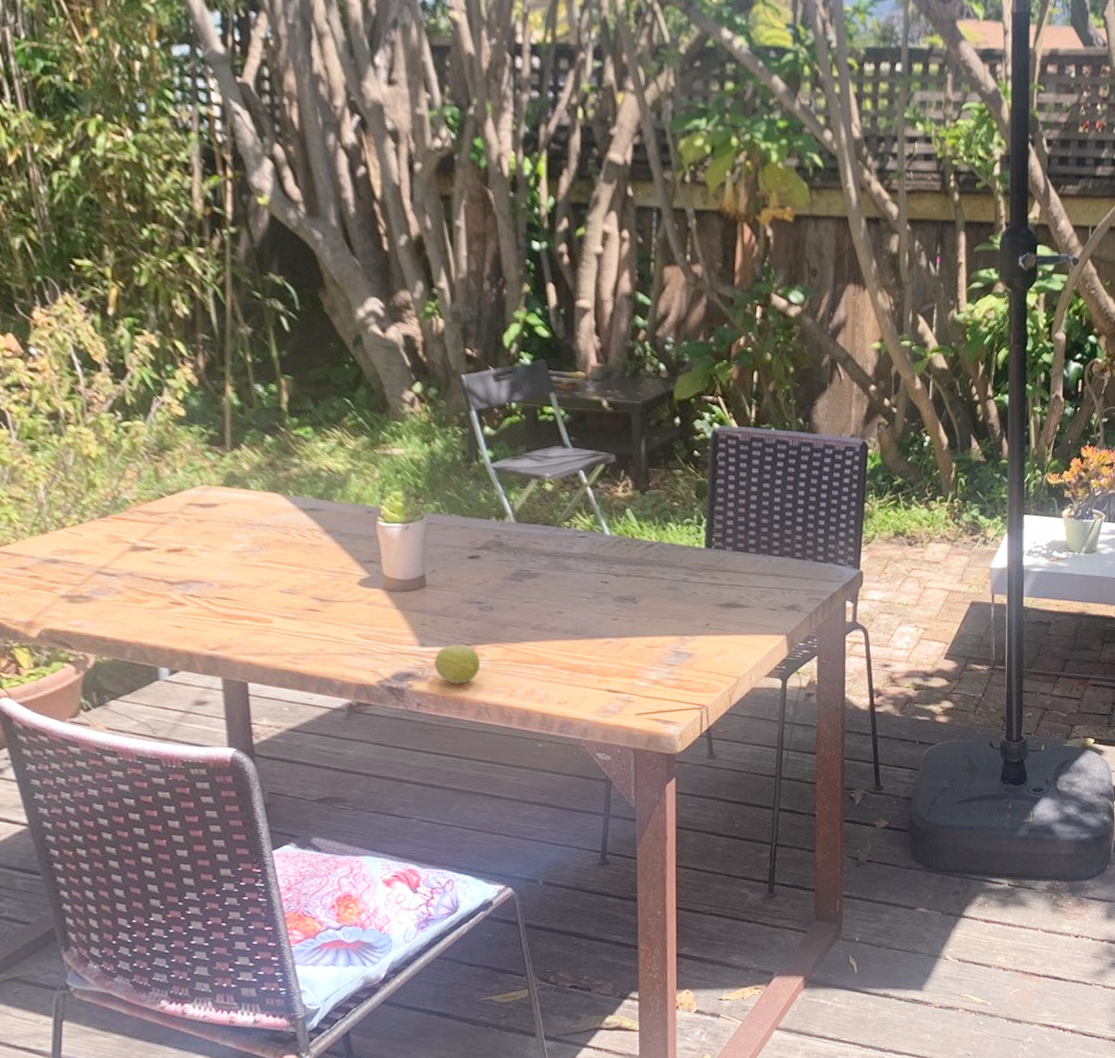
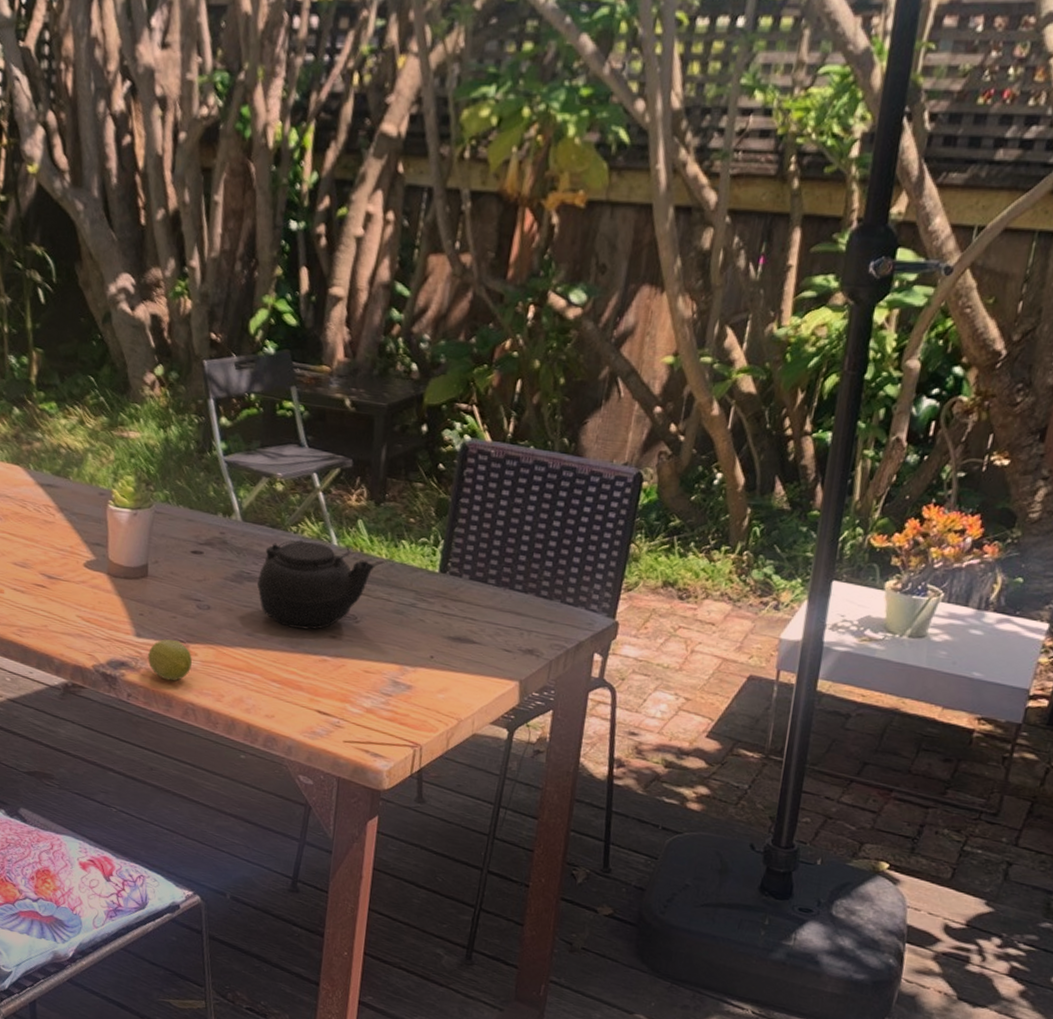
teapot: none [536,533,648,616] -> present [256,540,377,630]

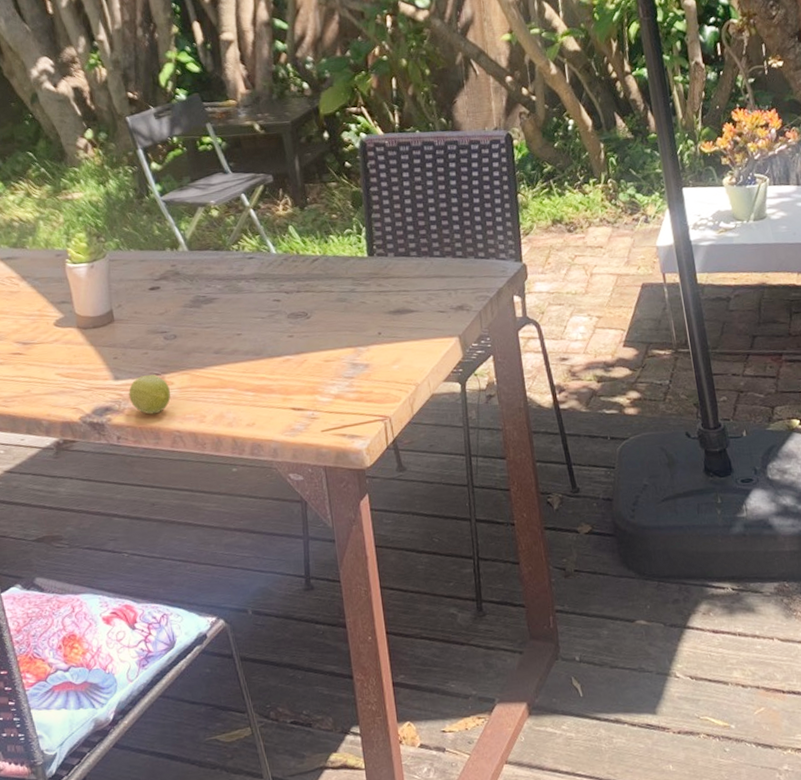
teapot: present [256,540,377,630] -> none [213,252,314,337]

